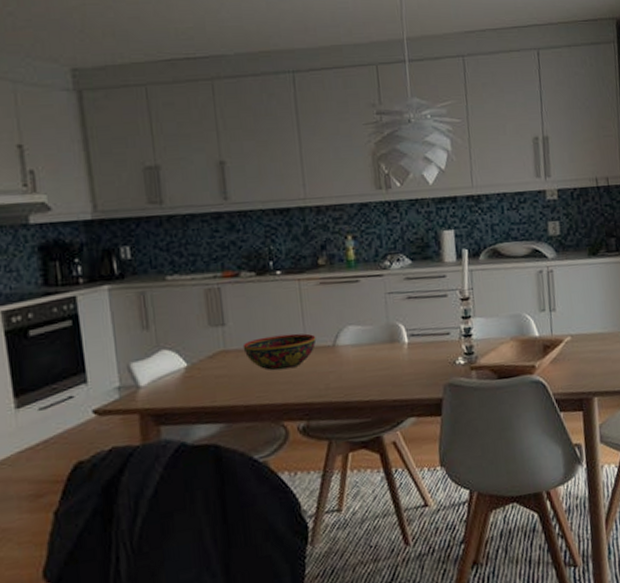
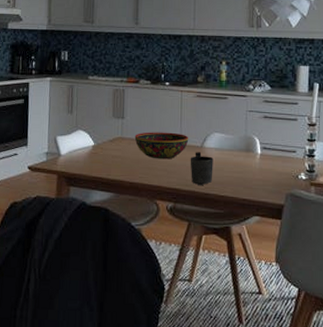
mug: none [320,352,353,394] -> present [190,152,213,186]

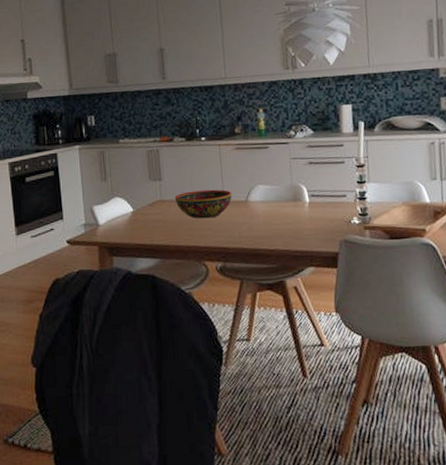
mug: present [190,152,213,186] -> none [235,207,262,242]

